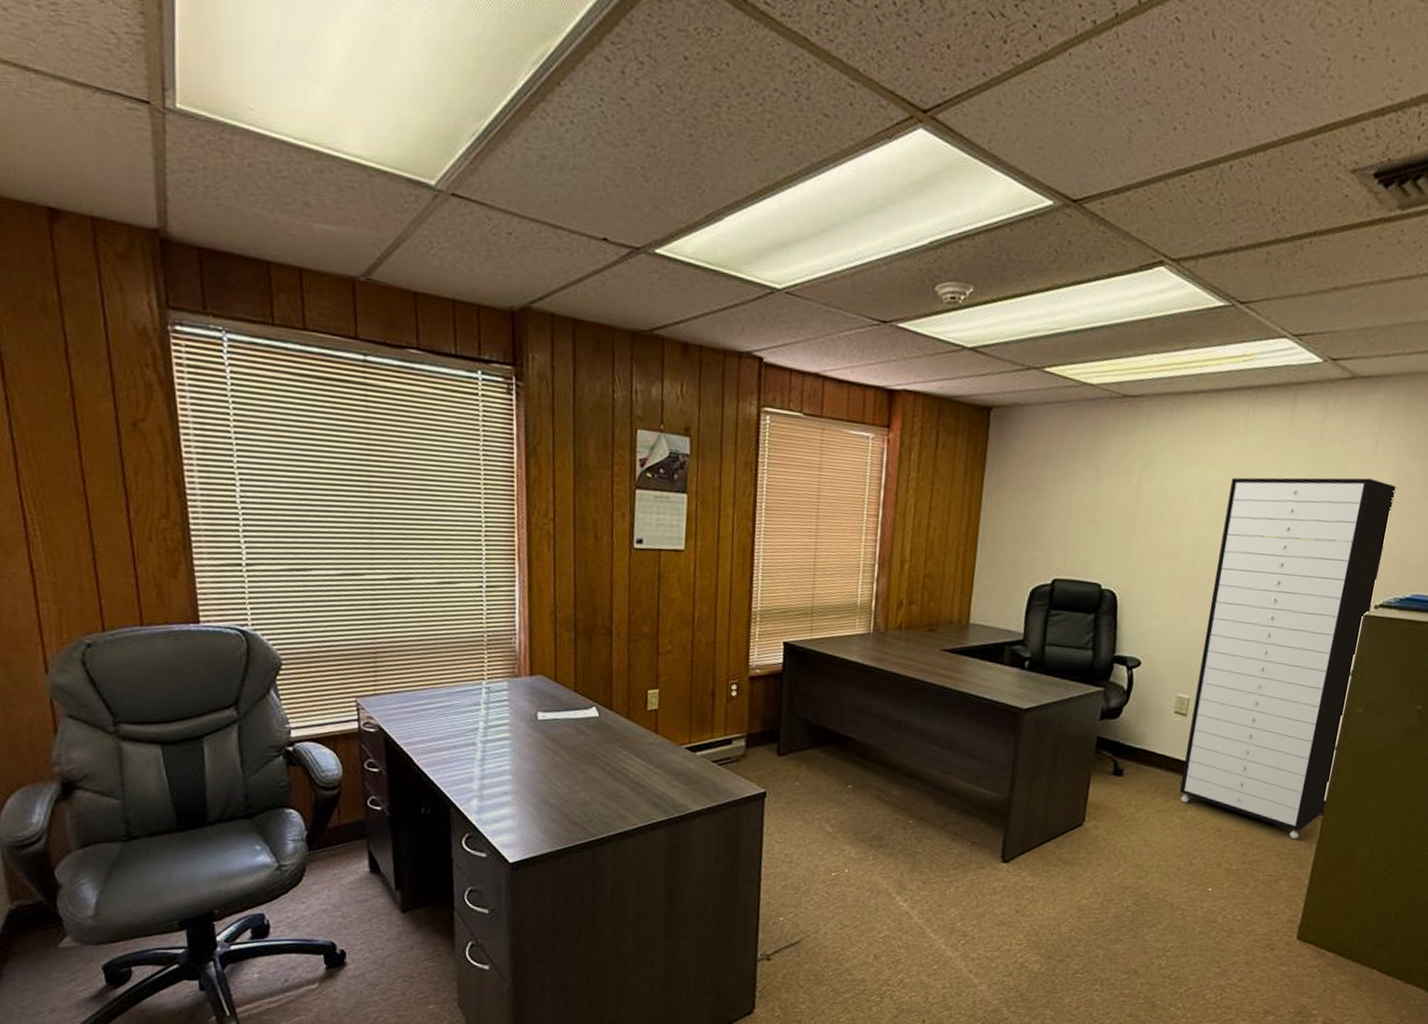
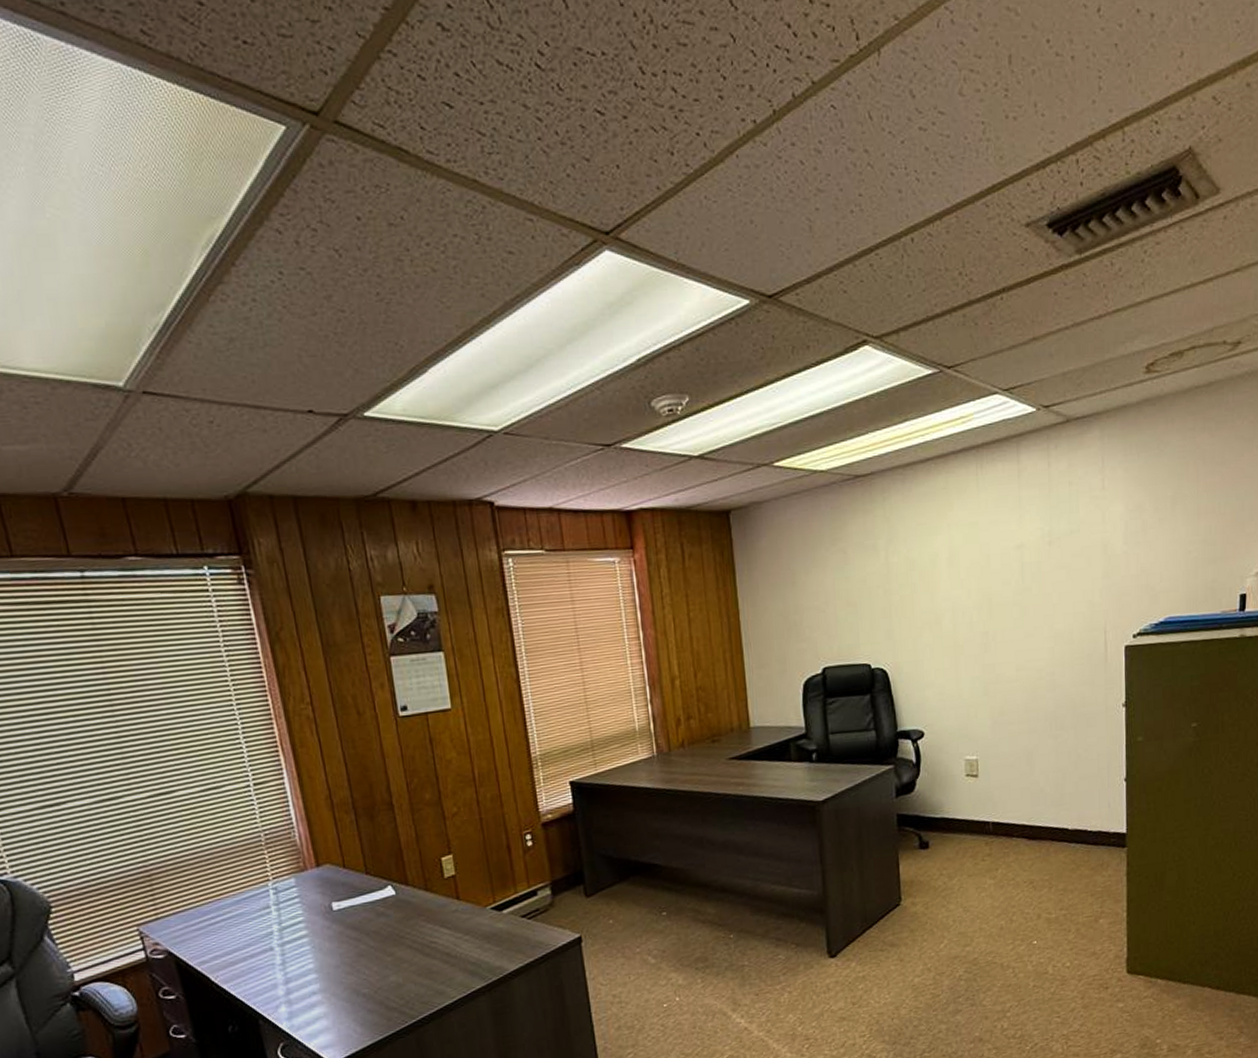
storage cabinet: present [1179,477,1397,839] -> none [974,514,1130,876]

